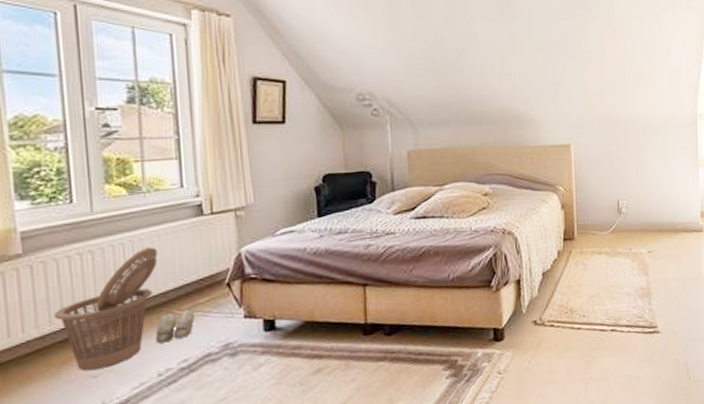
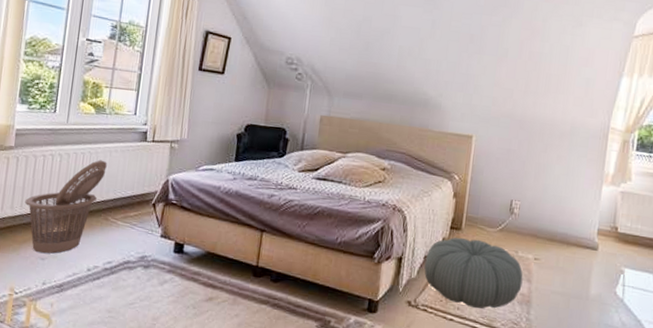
slippers: present [155,308,195,344] -> none [91,218,124,244]
pouf: none [544,245,641,312] -> present [424,237,523,309]

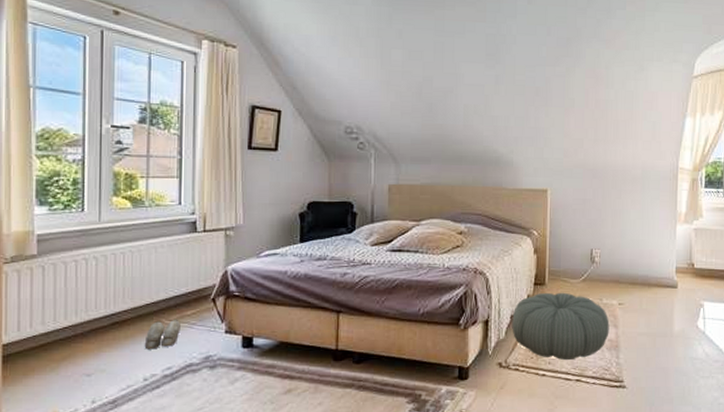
laundry basket: present [25,159,107,254] -> none [58,258,153,369]
slippers: none [91,218,124,244] -> present [144,318,181,350]

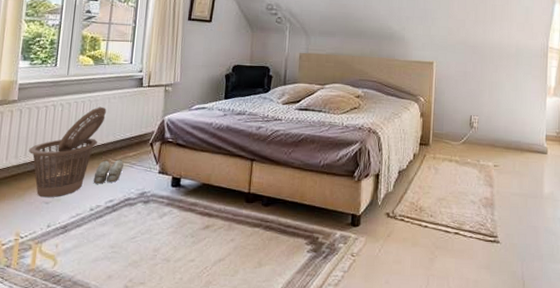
laundry basket: none [58,258,153,369] -> present [28,106,106,198]
pouf: present [512,292,610,360] -> none [399,152,486,214]

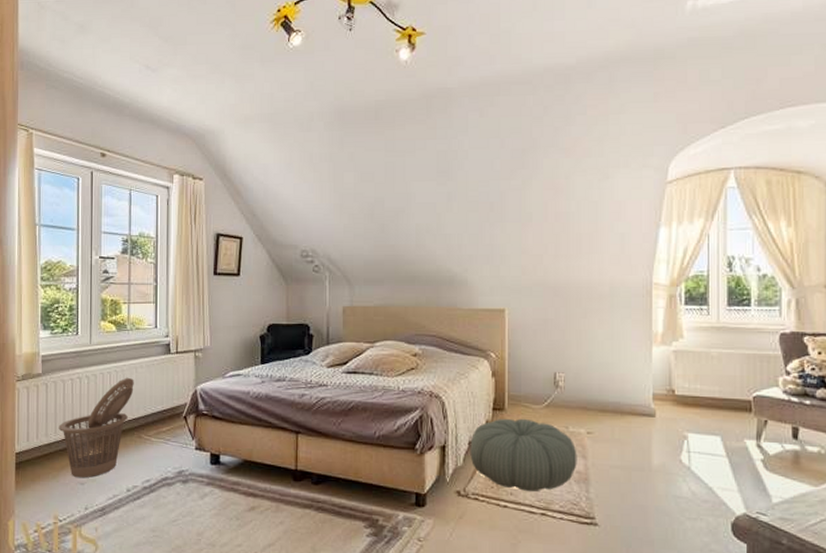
slippers: present [93,159,124,184] -> none [127,434,157,463]
pouf: none [399,152,486,214] -> present [470,418,577,491]

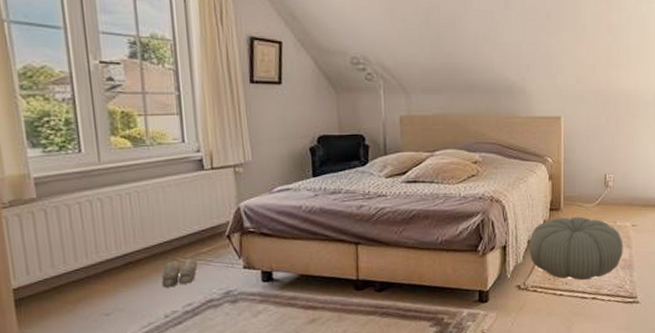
laundry basket: present [58,377,134,478] -> none [67,197,162,309]
slippers: none [127,434,157,463] -> present [161,256,198,288]

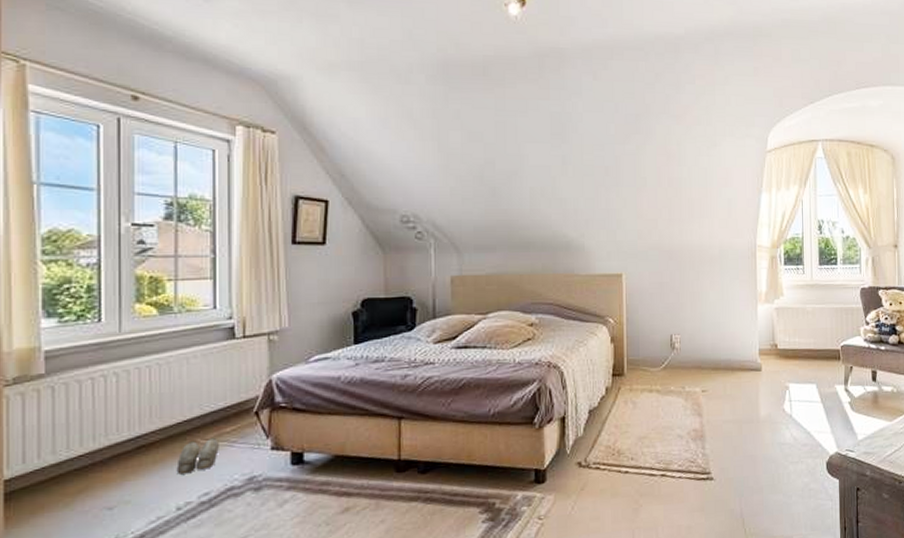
pouf: present [529,216,623,280] -> none [590,382,694,454]

